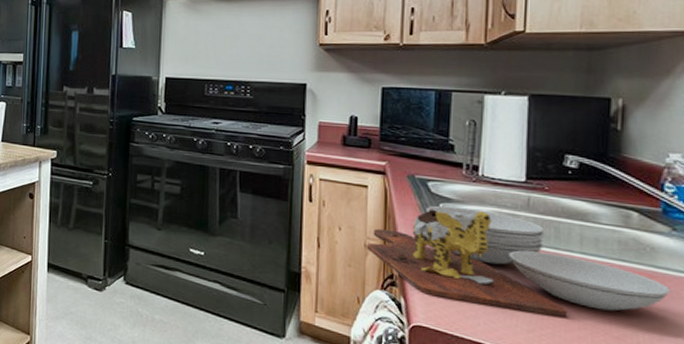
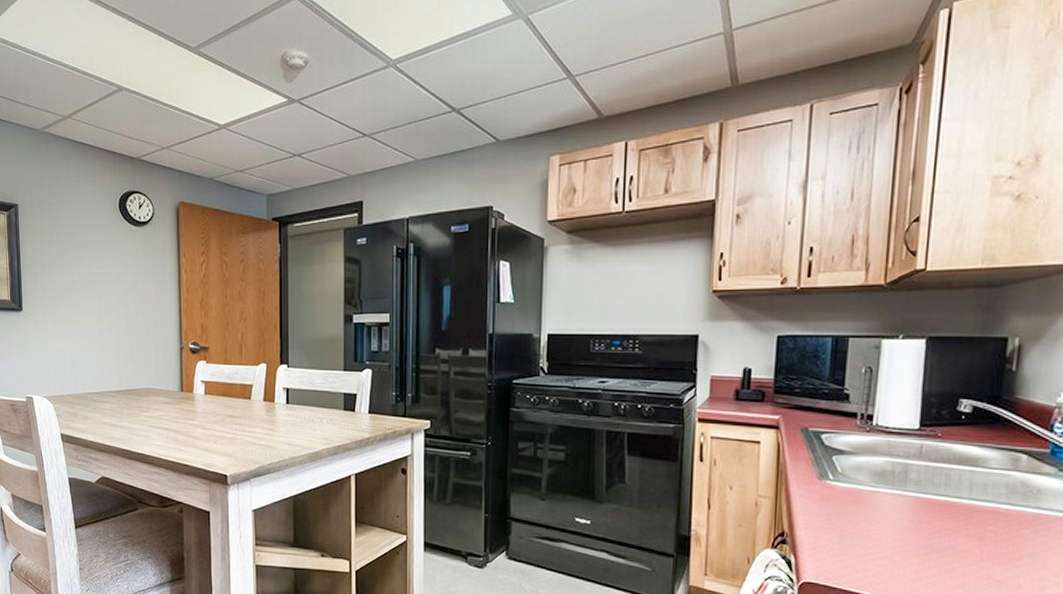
cutting board: present [366,205,671,317] -> none [757,458,1053,564]

